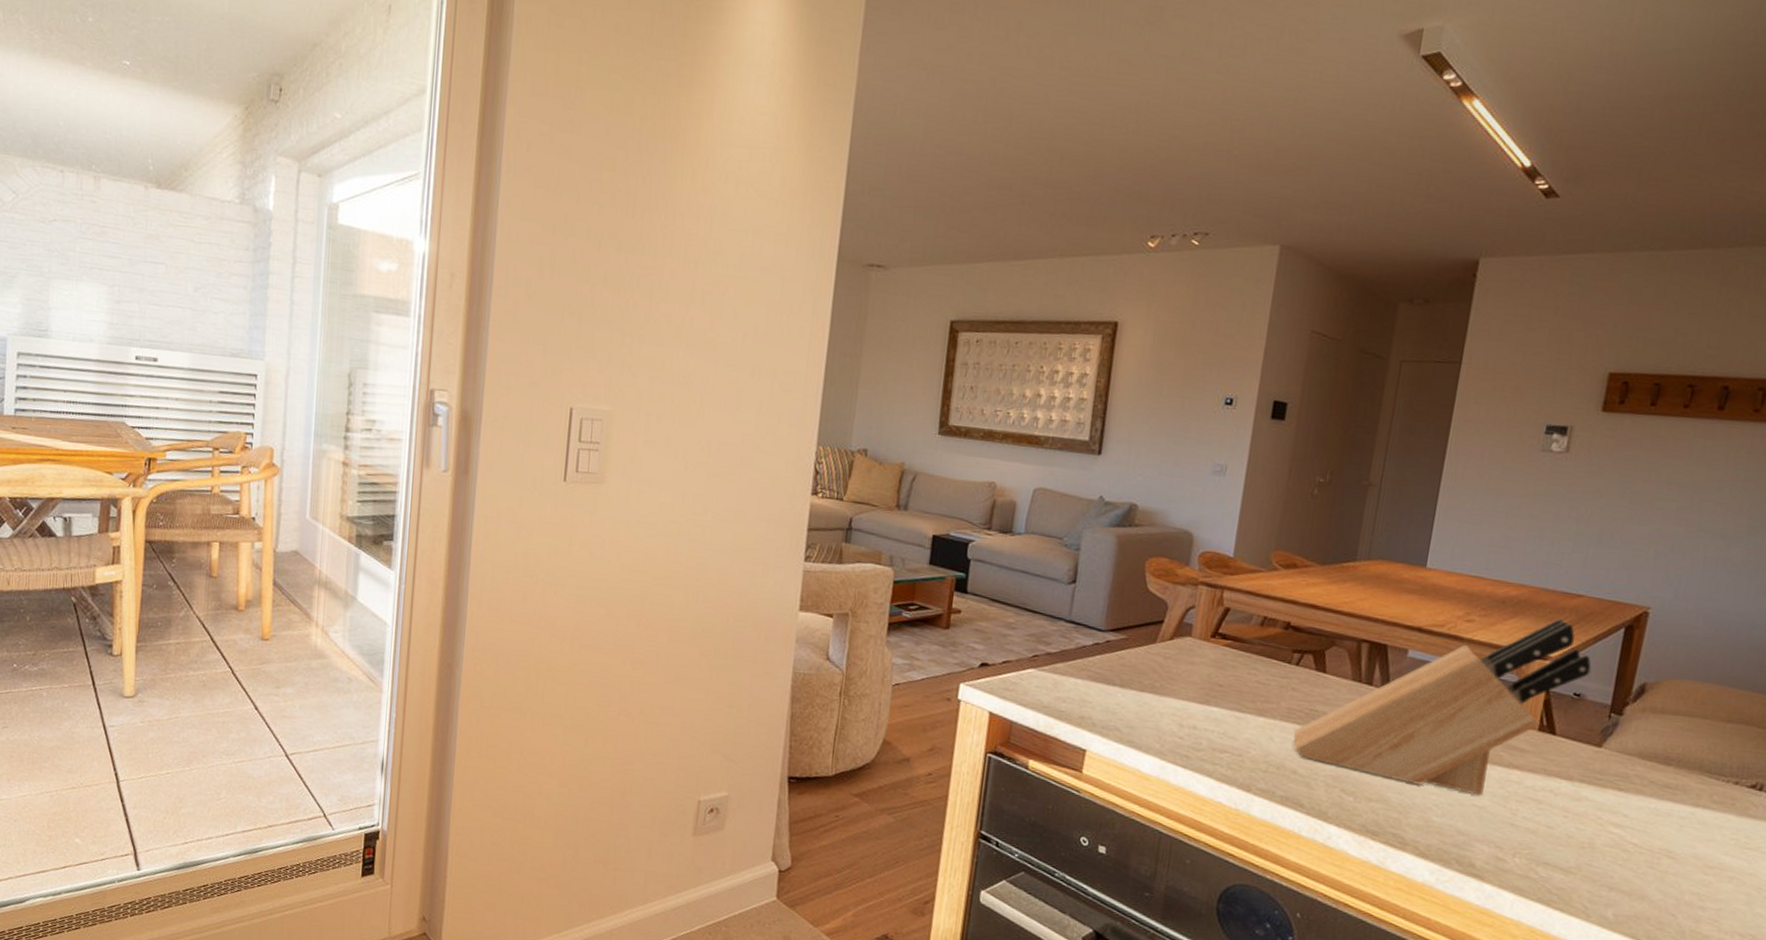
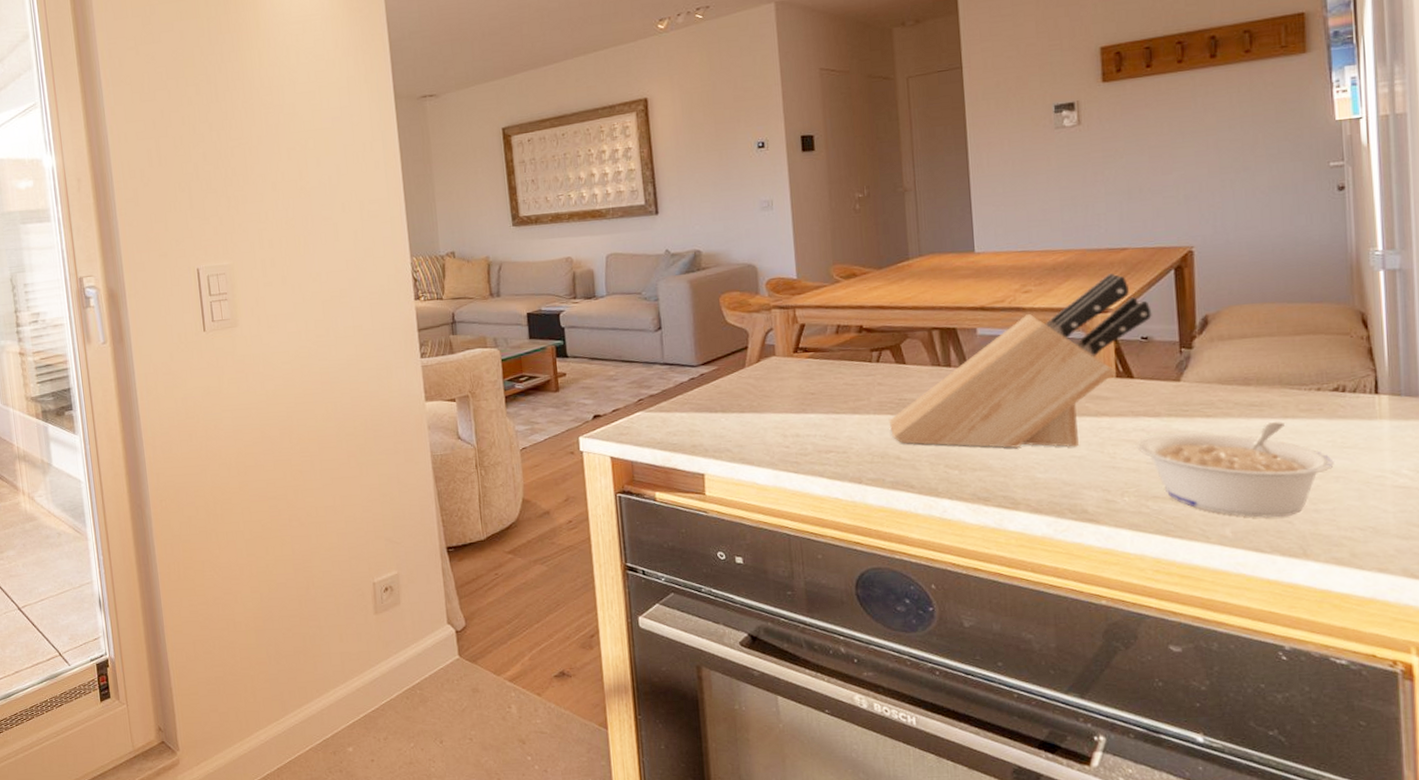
legume: none [1540,798,1733,909] -> present [1136,422,1334,518]

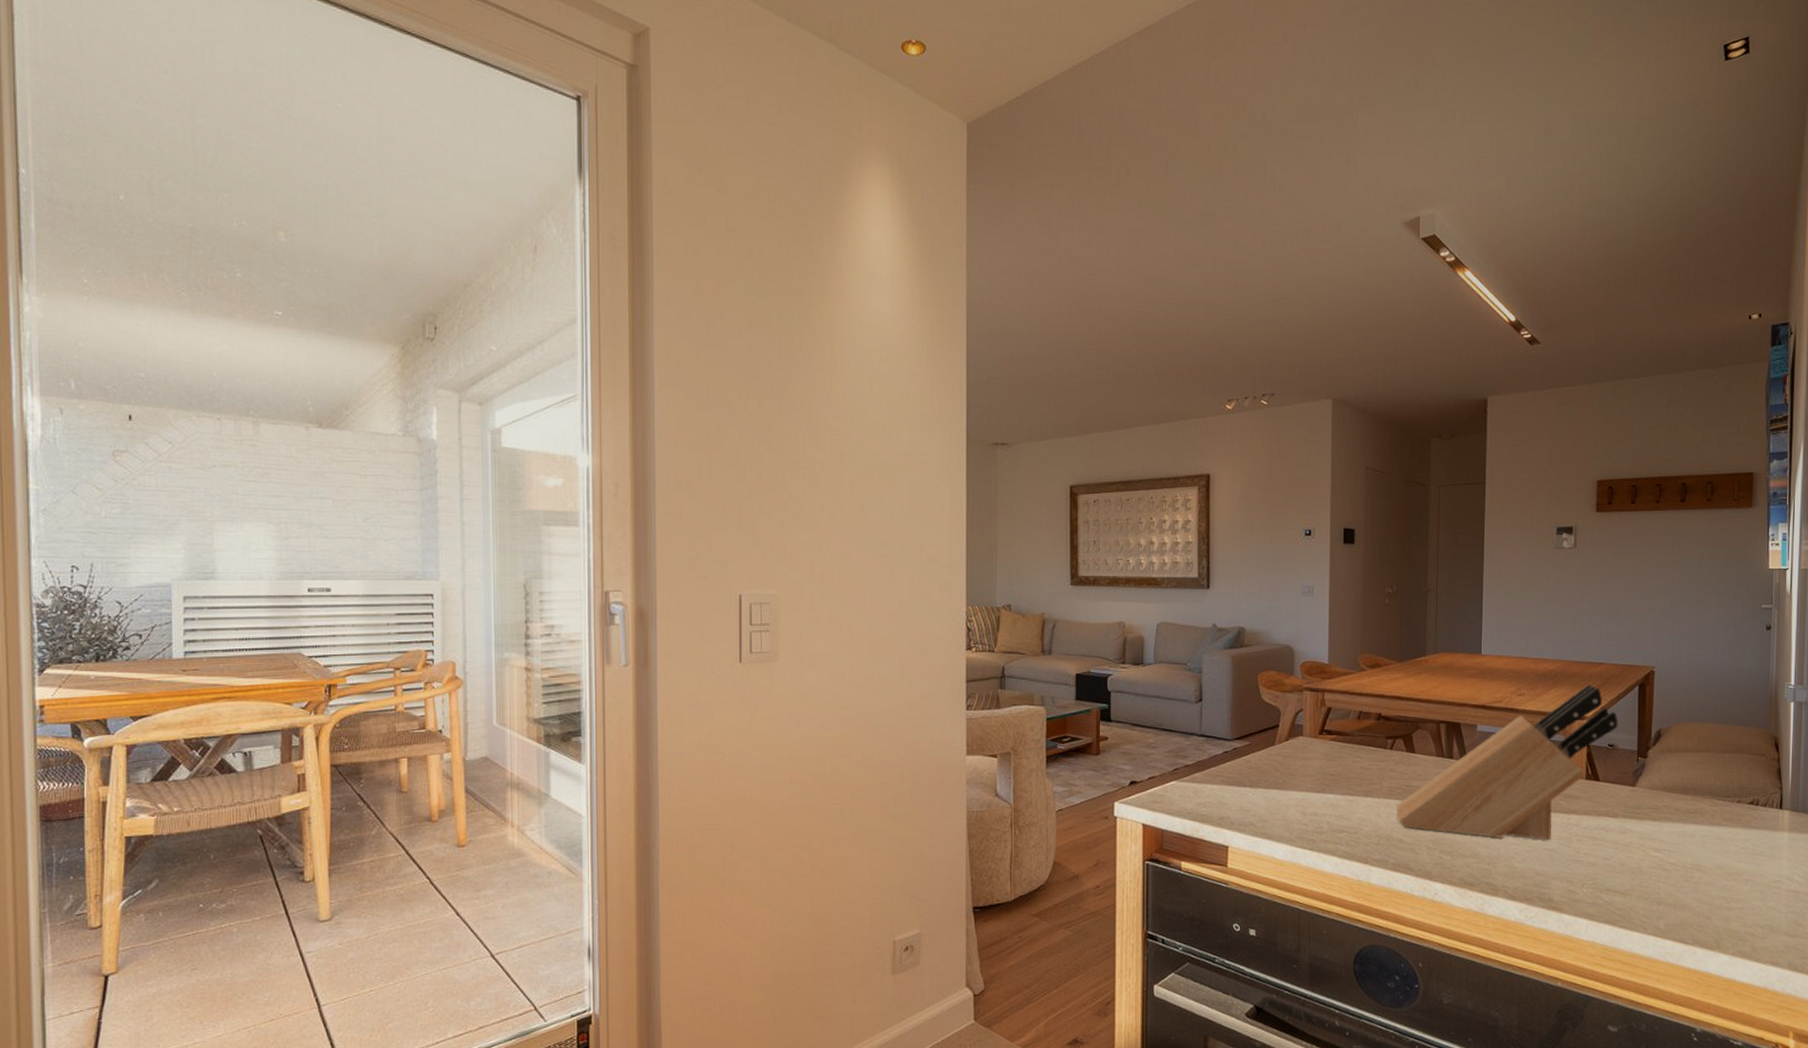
legume: present [1136,422,1334,518] -> none [1597,828,1745,914]

